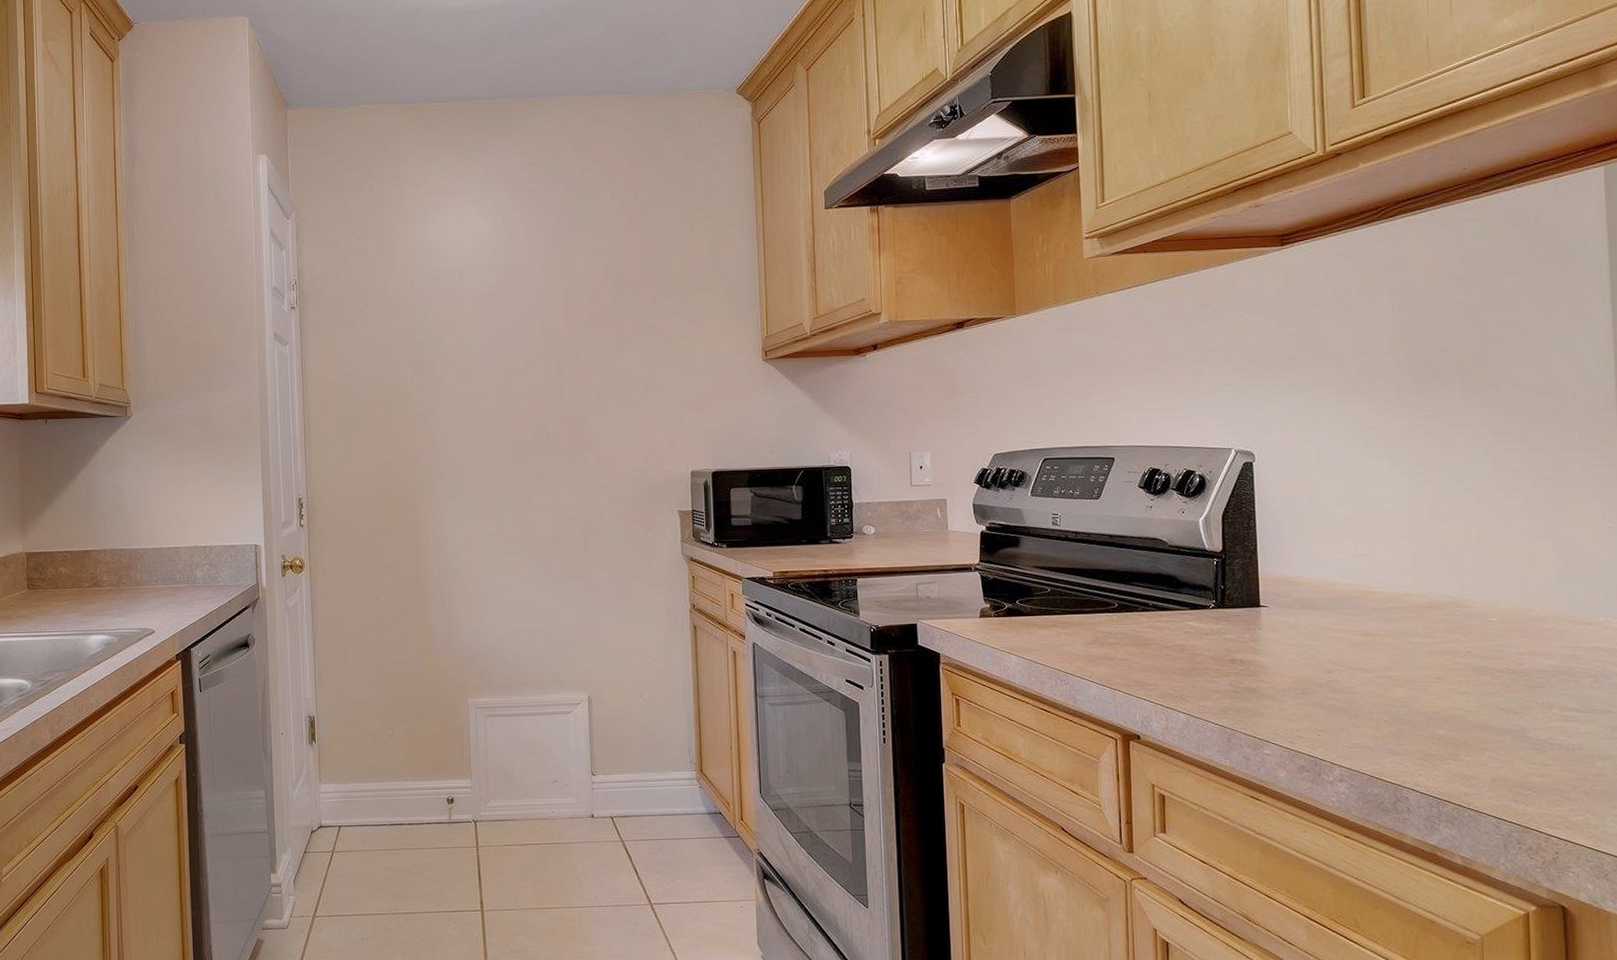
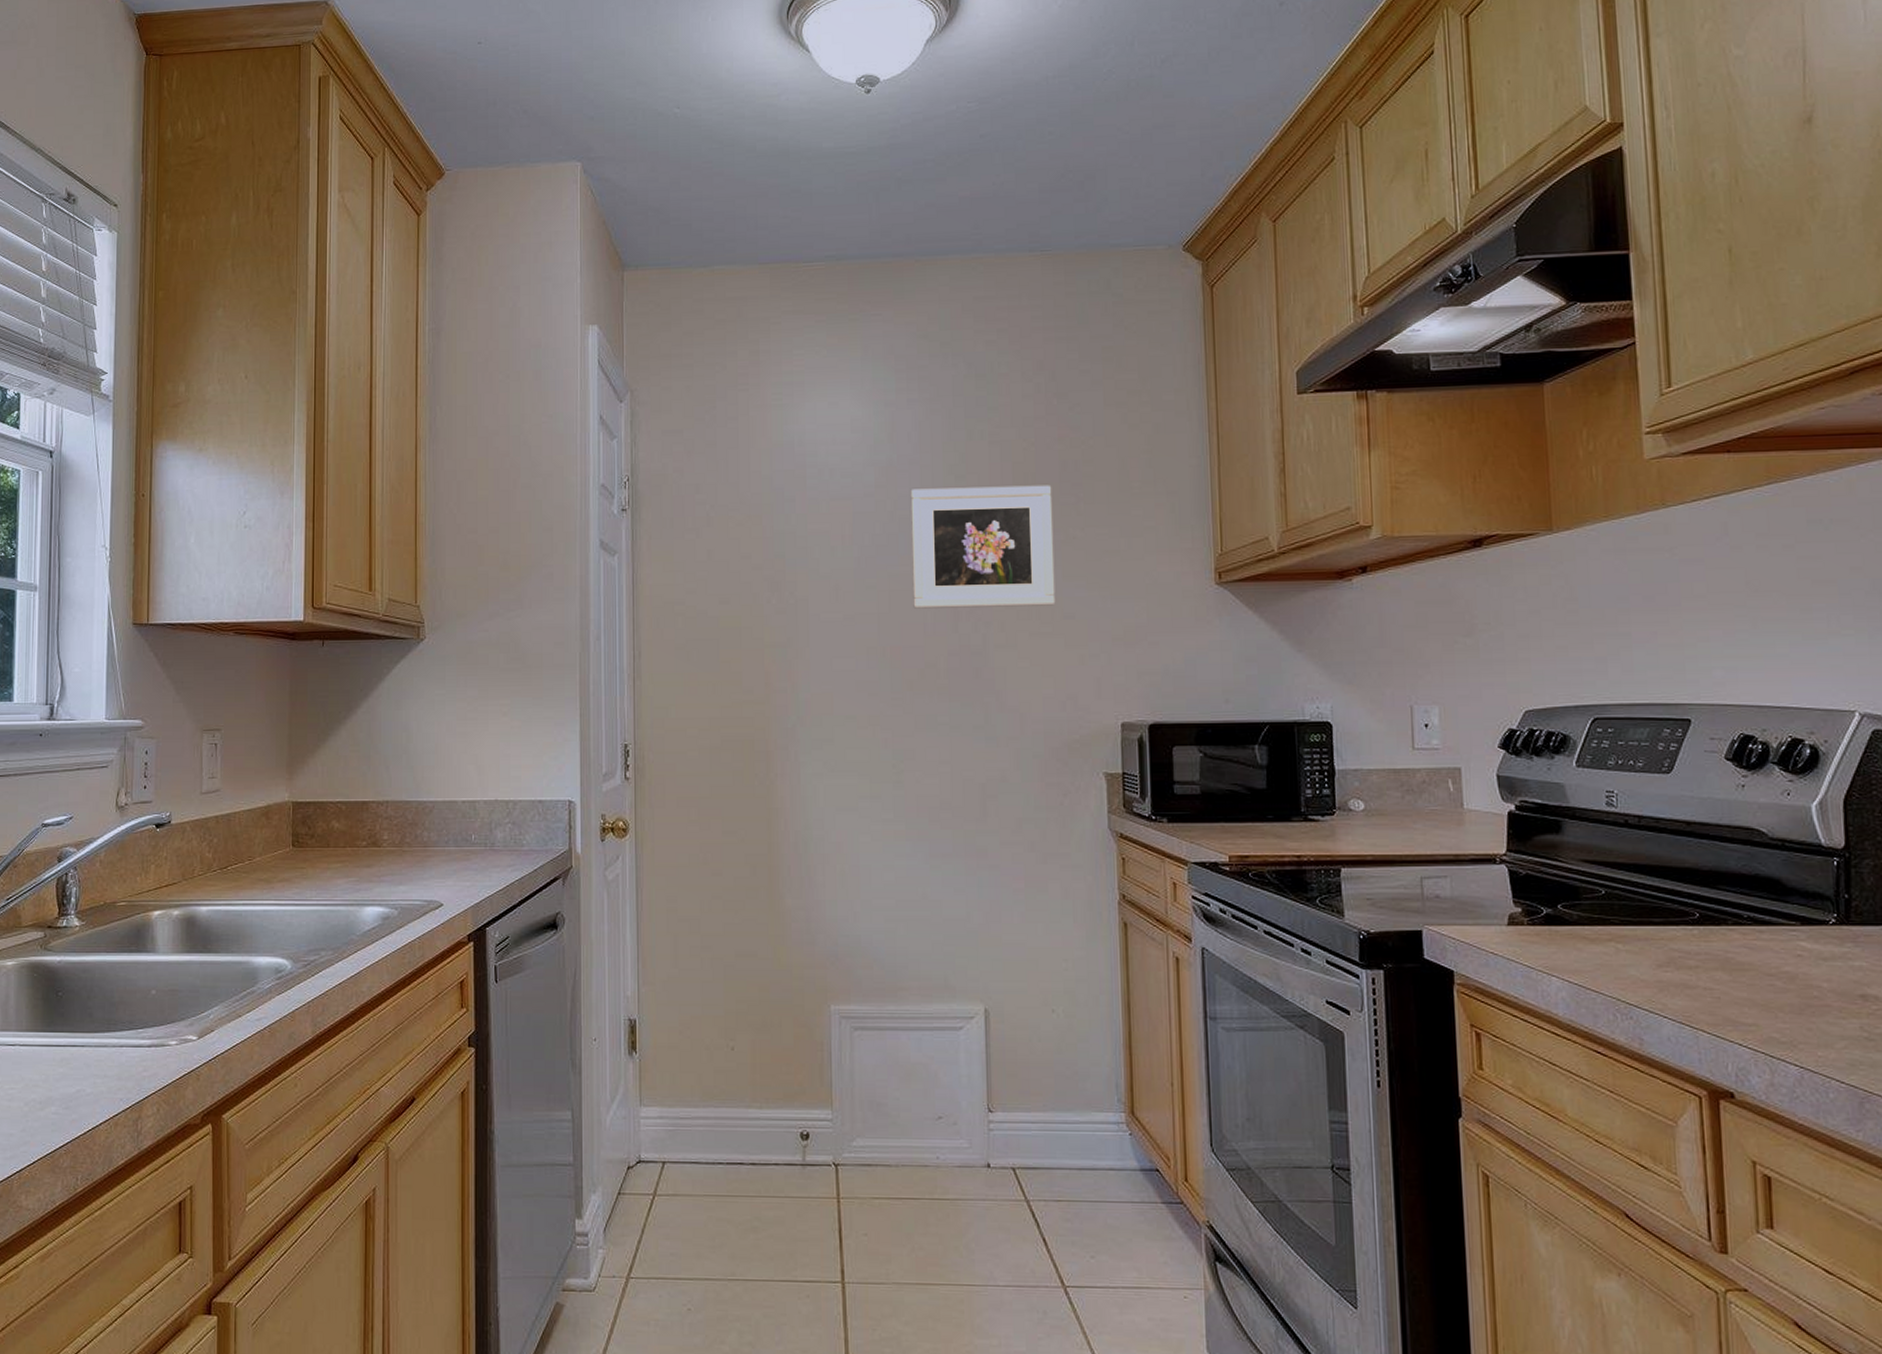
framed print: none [524,283,639,384] -> present [910,485,1056,609]

